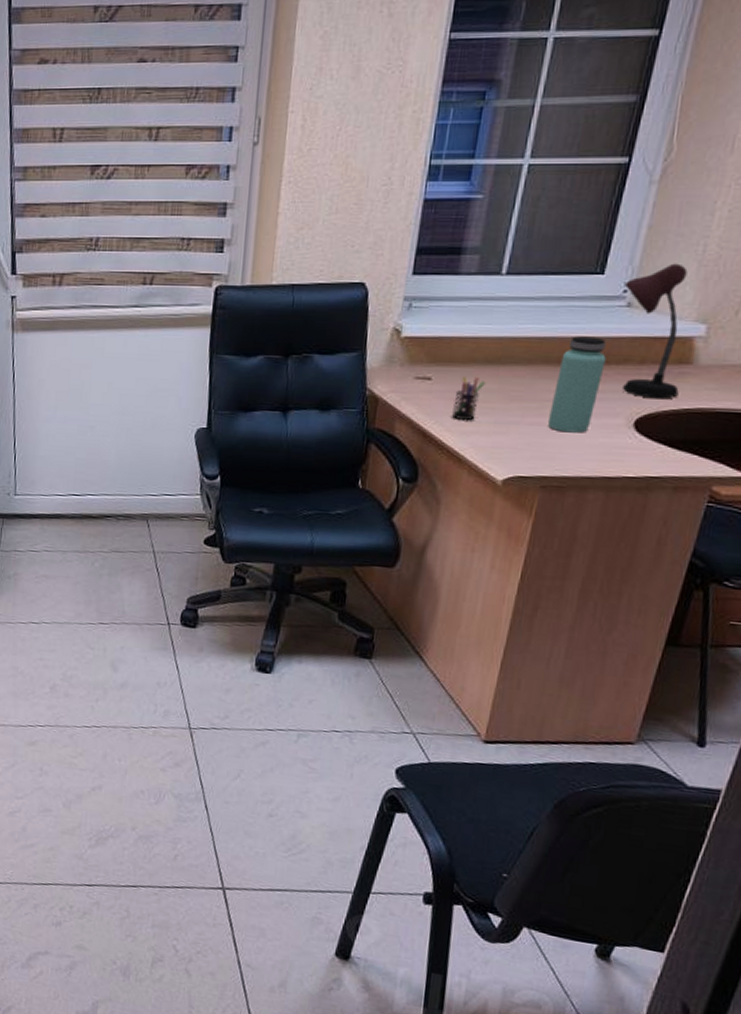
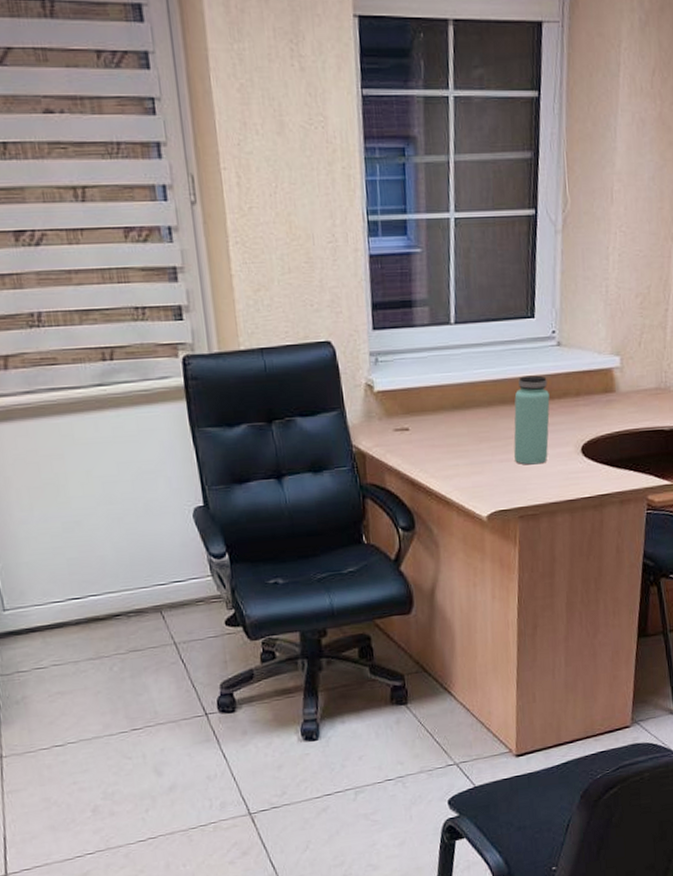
pen holder: present [451,377,485,421] -> none [432,423,456,466]
desk lamp: present [621,263,688,400] -> none [551,304,610,426]

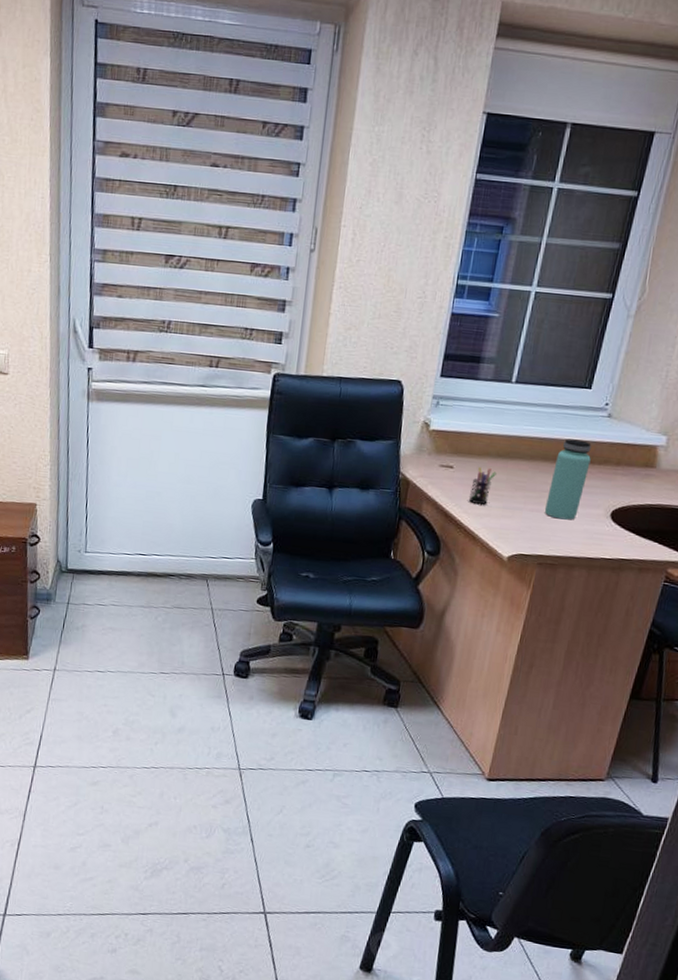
pen holder: none [432,423,456,466] -> present [468,467,496,505]

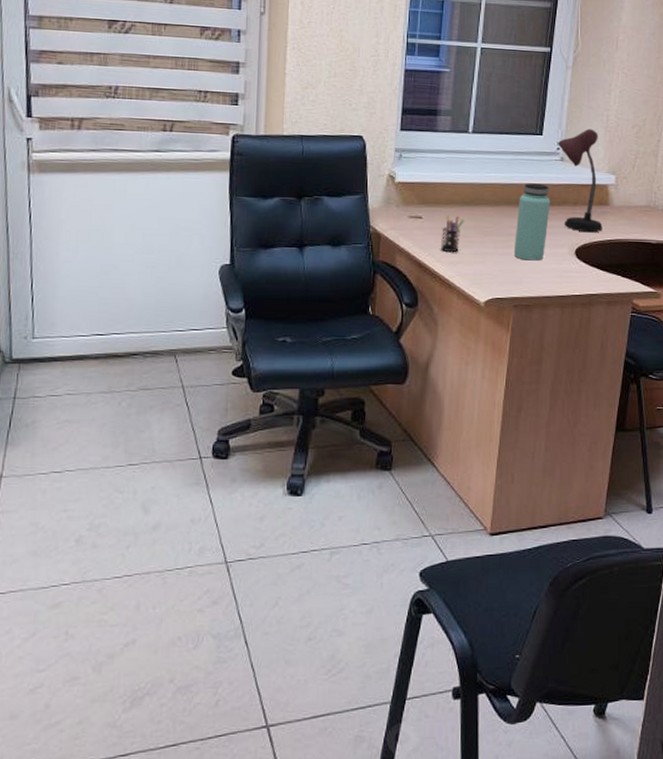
desk lamp: none [602,384,654,496] -> present [557,128,603,233]

